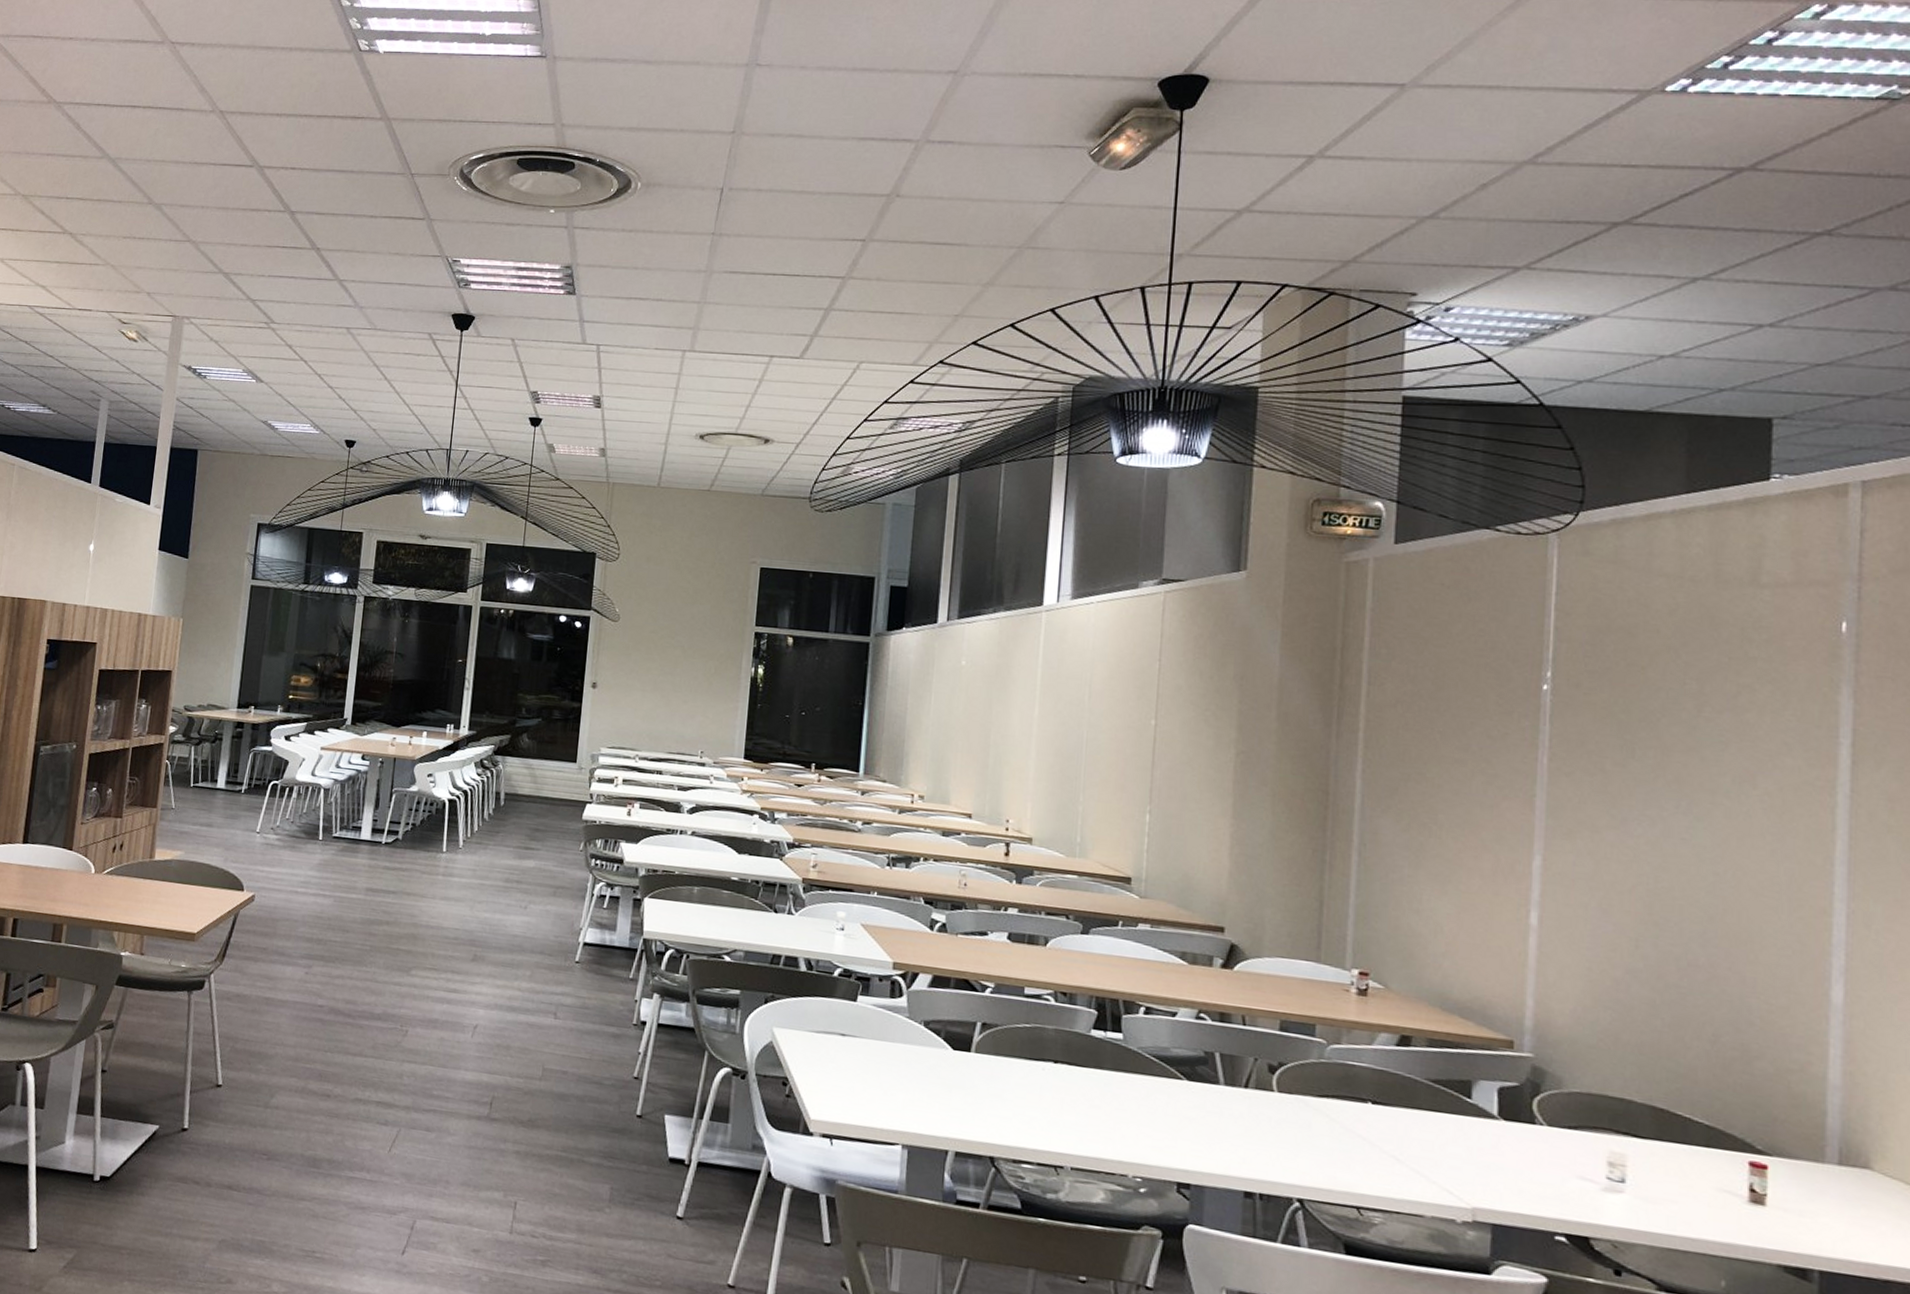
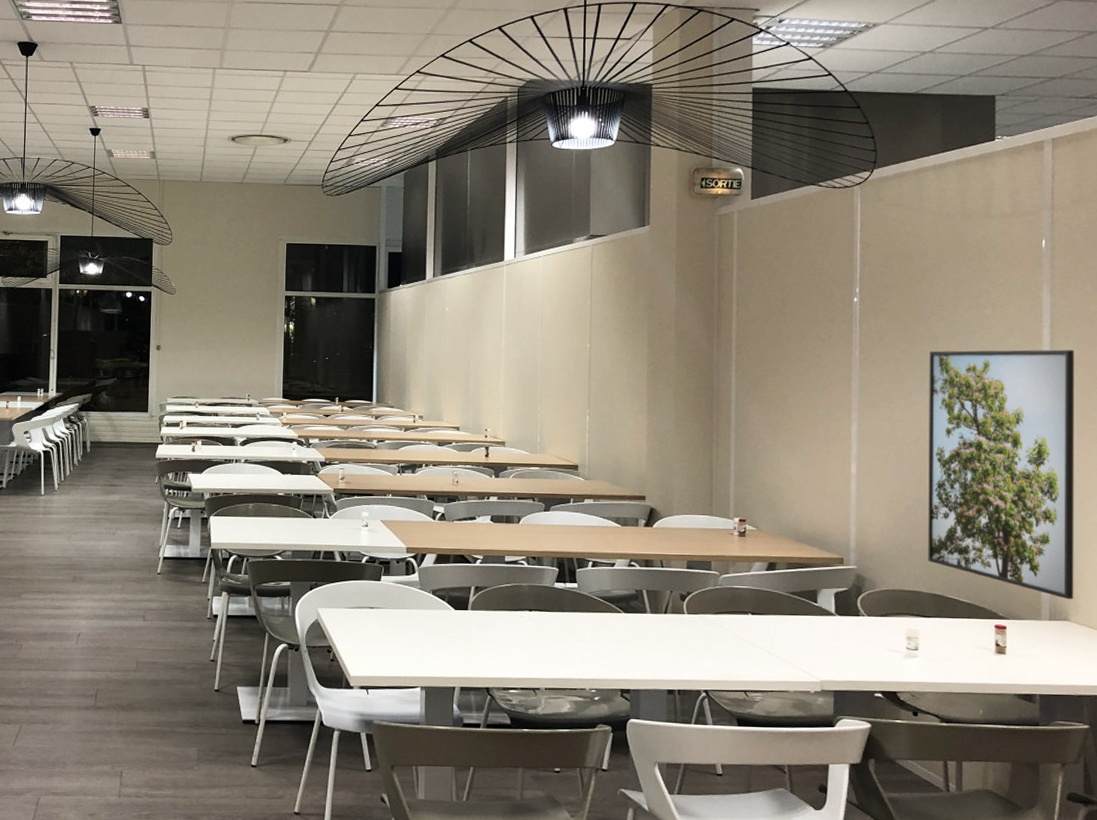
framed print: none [1645,765,1891,1140] -> present [928,349,1074,600]

